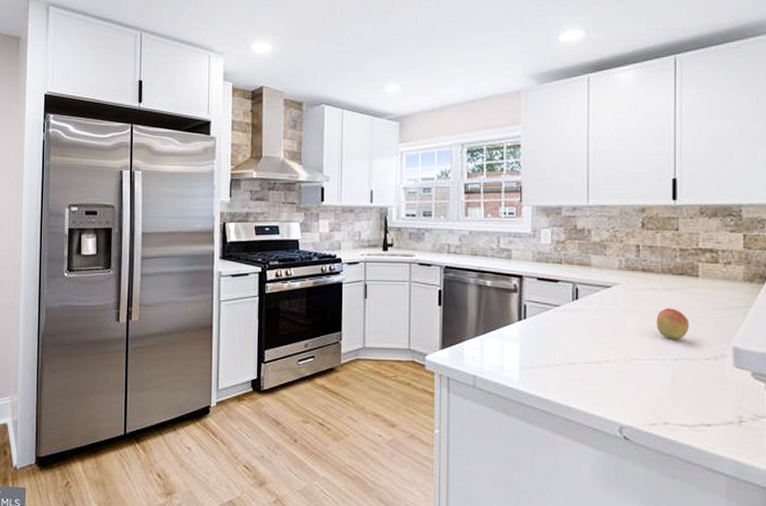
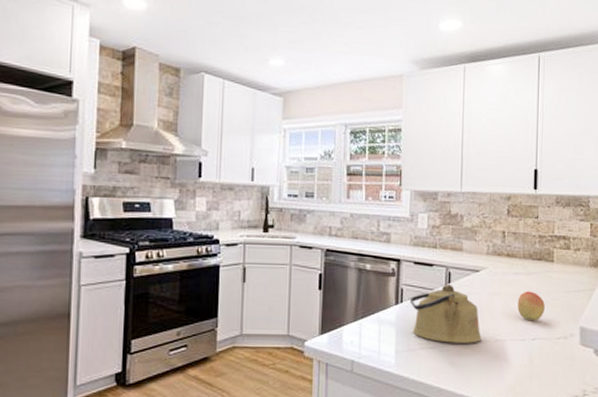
kettle: none [533,300,615,362] -> present [409,283,482,343]

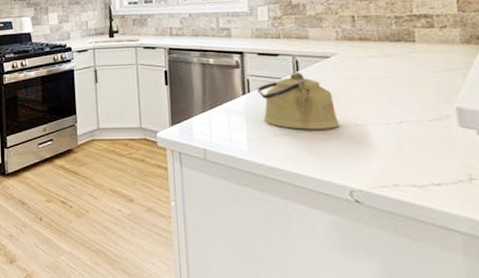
fruit: present [517,291,545,320] -> none [377,73,410,103]

